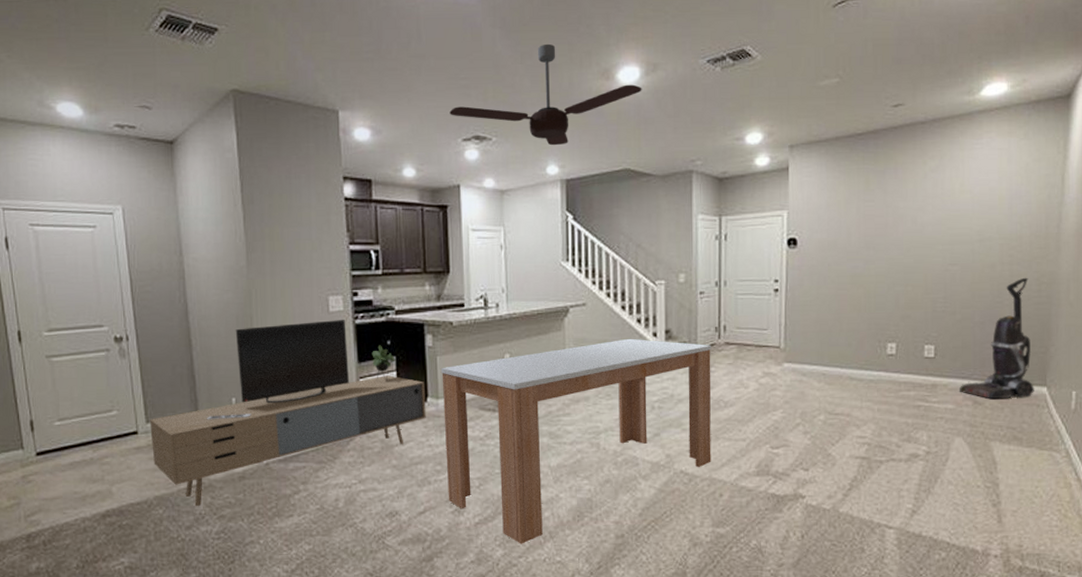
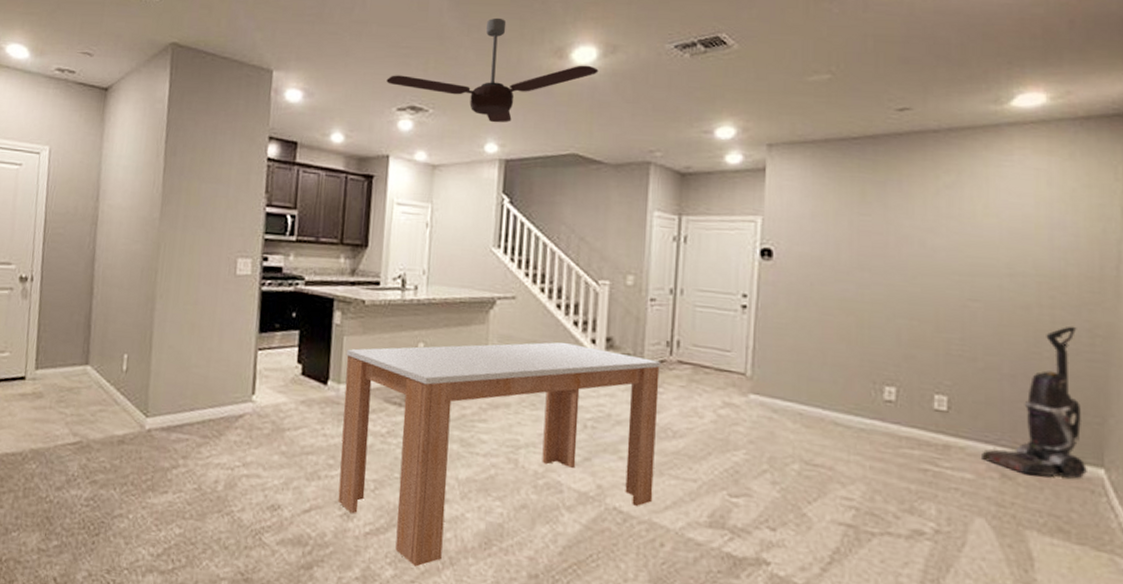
media console: present [150,319,426,507] -> none [35,281,327,467]

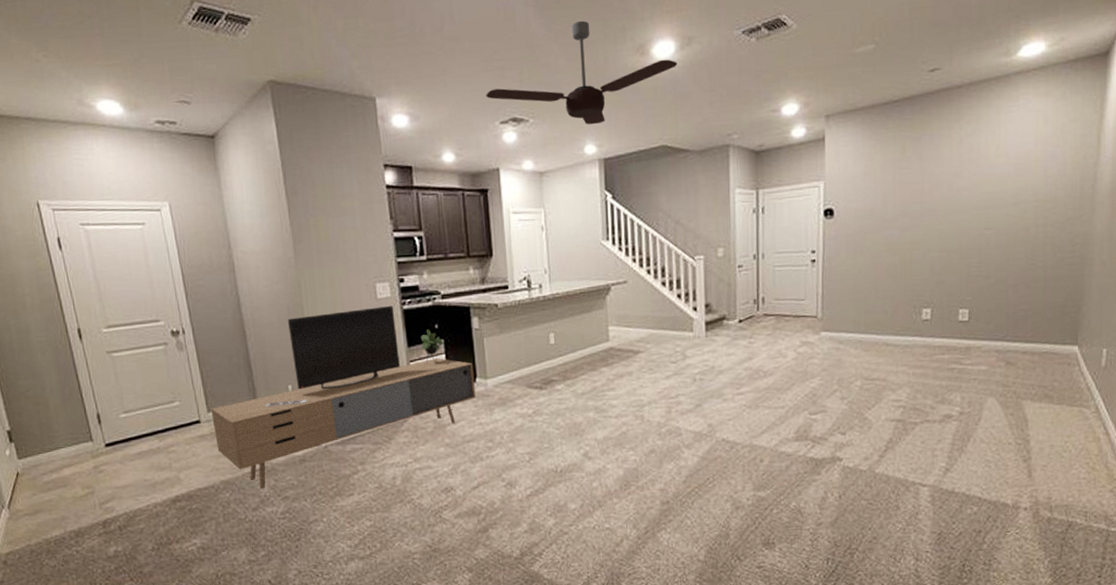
media console: none [35,281,327,467] -> present [211,305,476,489]
dining table: present [338,342,661,567] -> none [487,313,752,514]
vacuum cleaner: present [980,326,1087,479] -> none [992,239,1066,360]

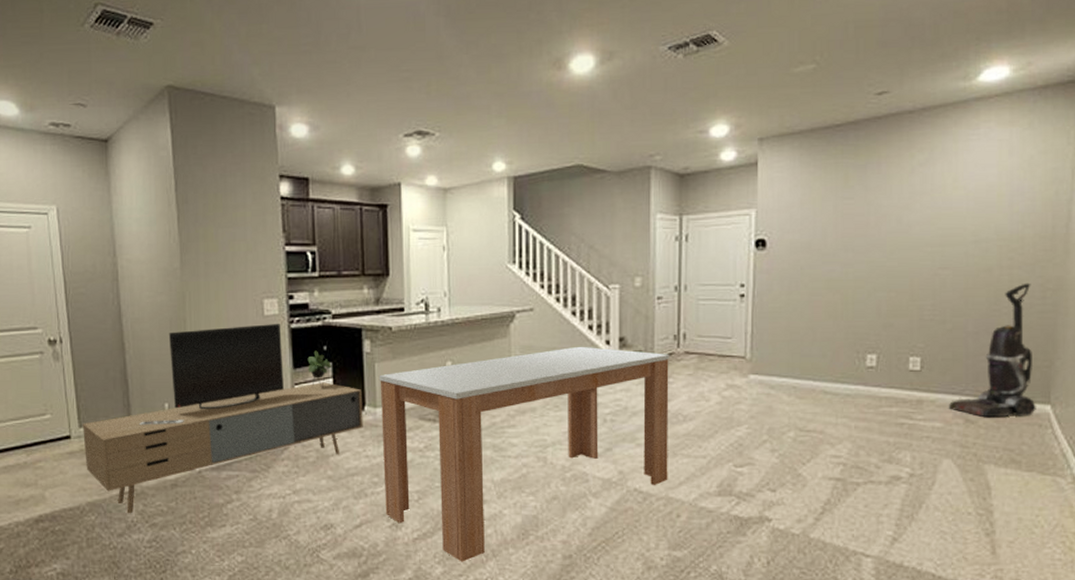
ceiling fan: present [486,20,678,125] -> none [390,32,597,141]
dining table: none [487,313,752,514] -> present [378,346,670,562]
vacuum cleaner: none [992,239,1066,360] -> present [948,283,1036,418]

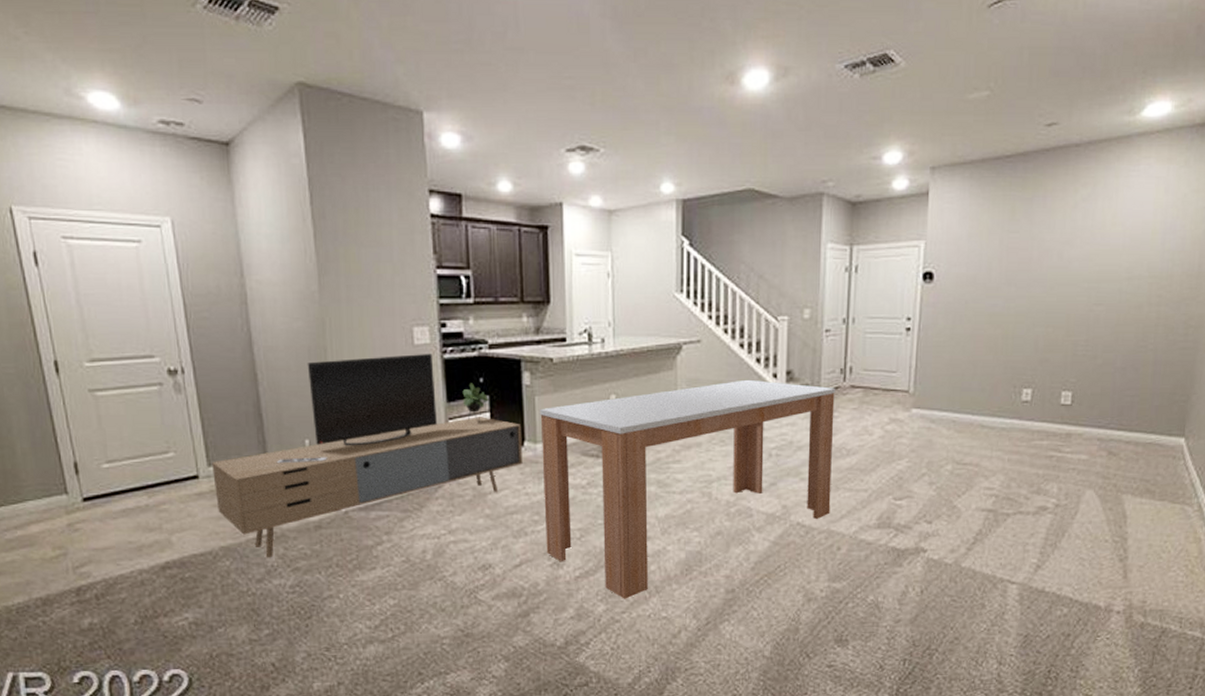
vacuum cleaner: present [948,283,1036,418] -> none [1094,320,1176,450]

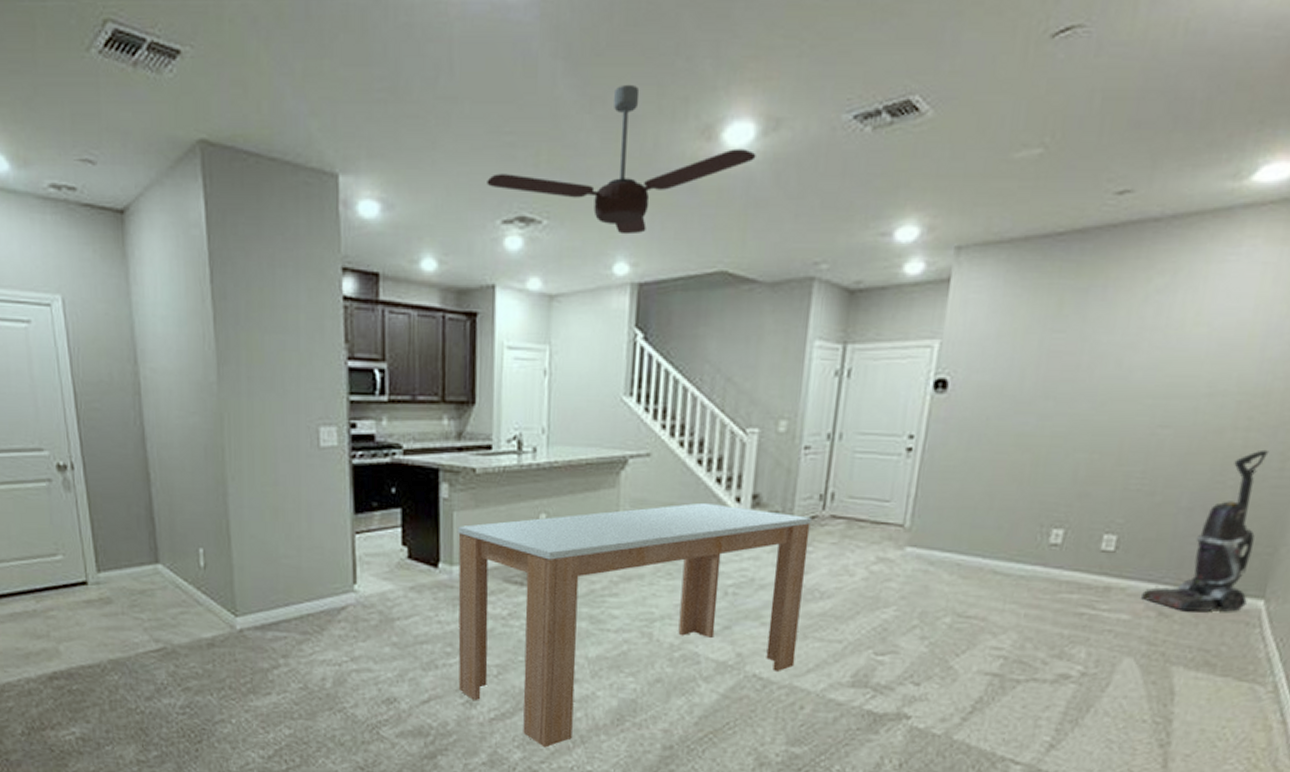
media console: present [212,353,523,558] -> none [101,457,437,675]
ceiling fan: none [551,39,771,160] -> present [487,84,756,235]
vacuum cleaner: none [1094,320,1176,450] -> present [1140,449,1270,612]

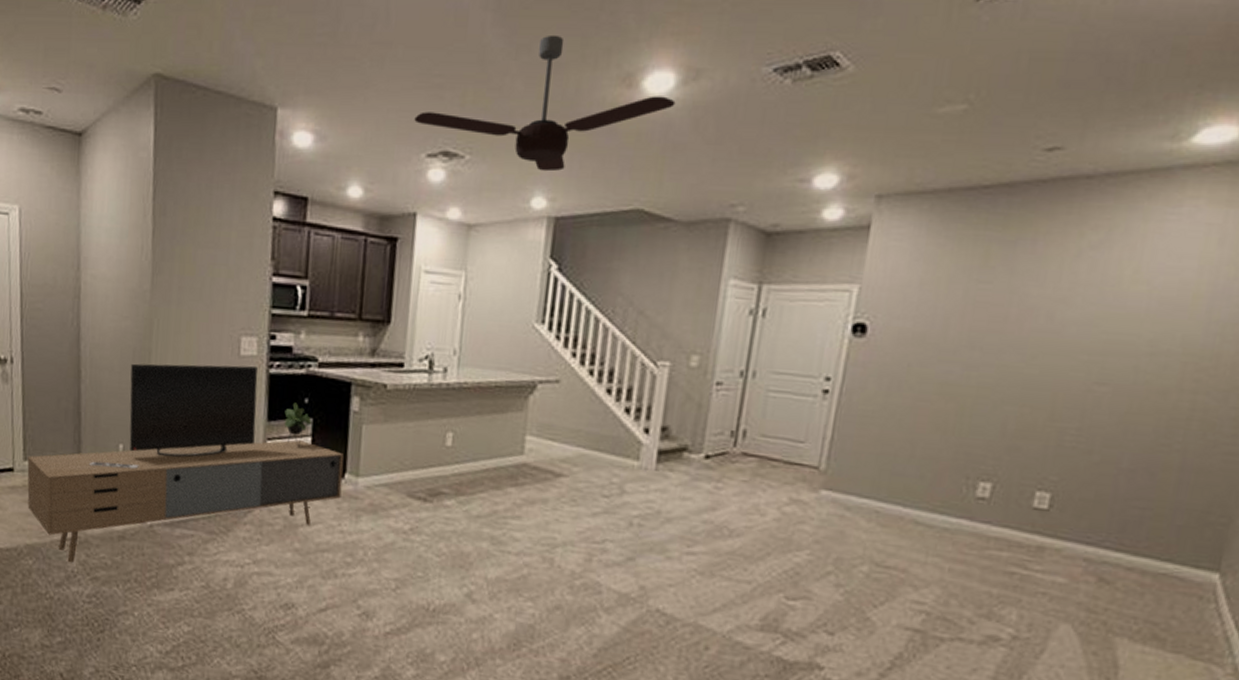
media console: none [101,457,437,675] -> present [27,363,344,563]
dining table: present [457,502,813,748] -> none [356,431,723,667]
vacuum cleaner: present [1140,449,1270,612] -> none [1077,414,1220,584]

